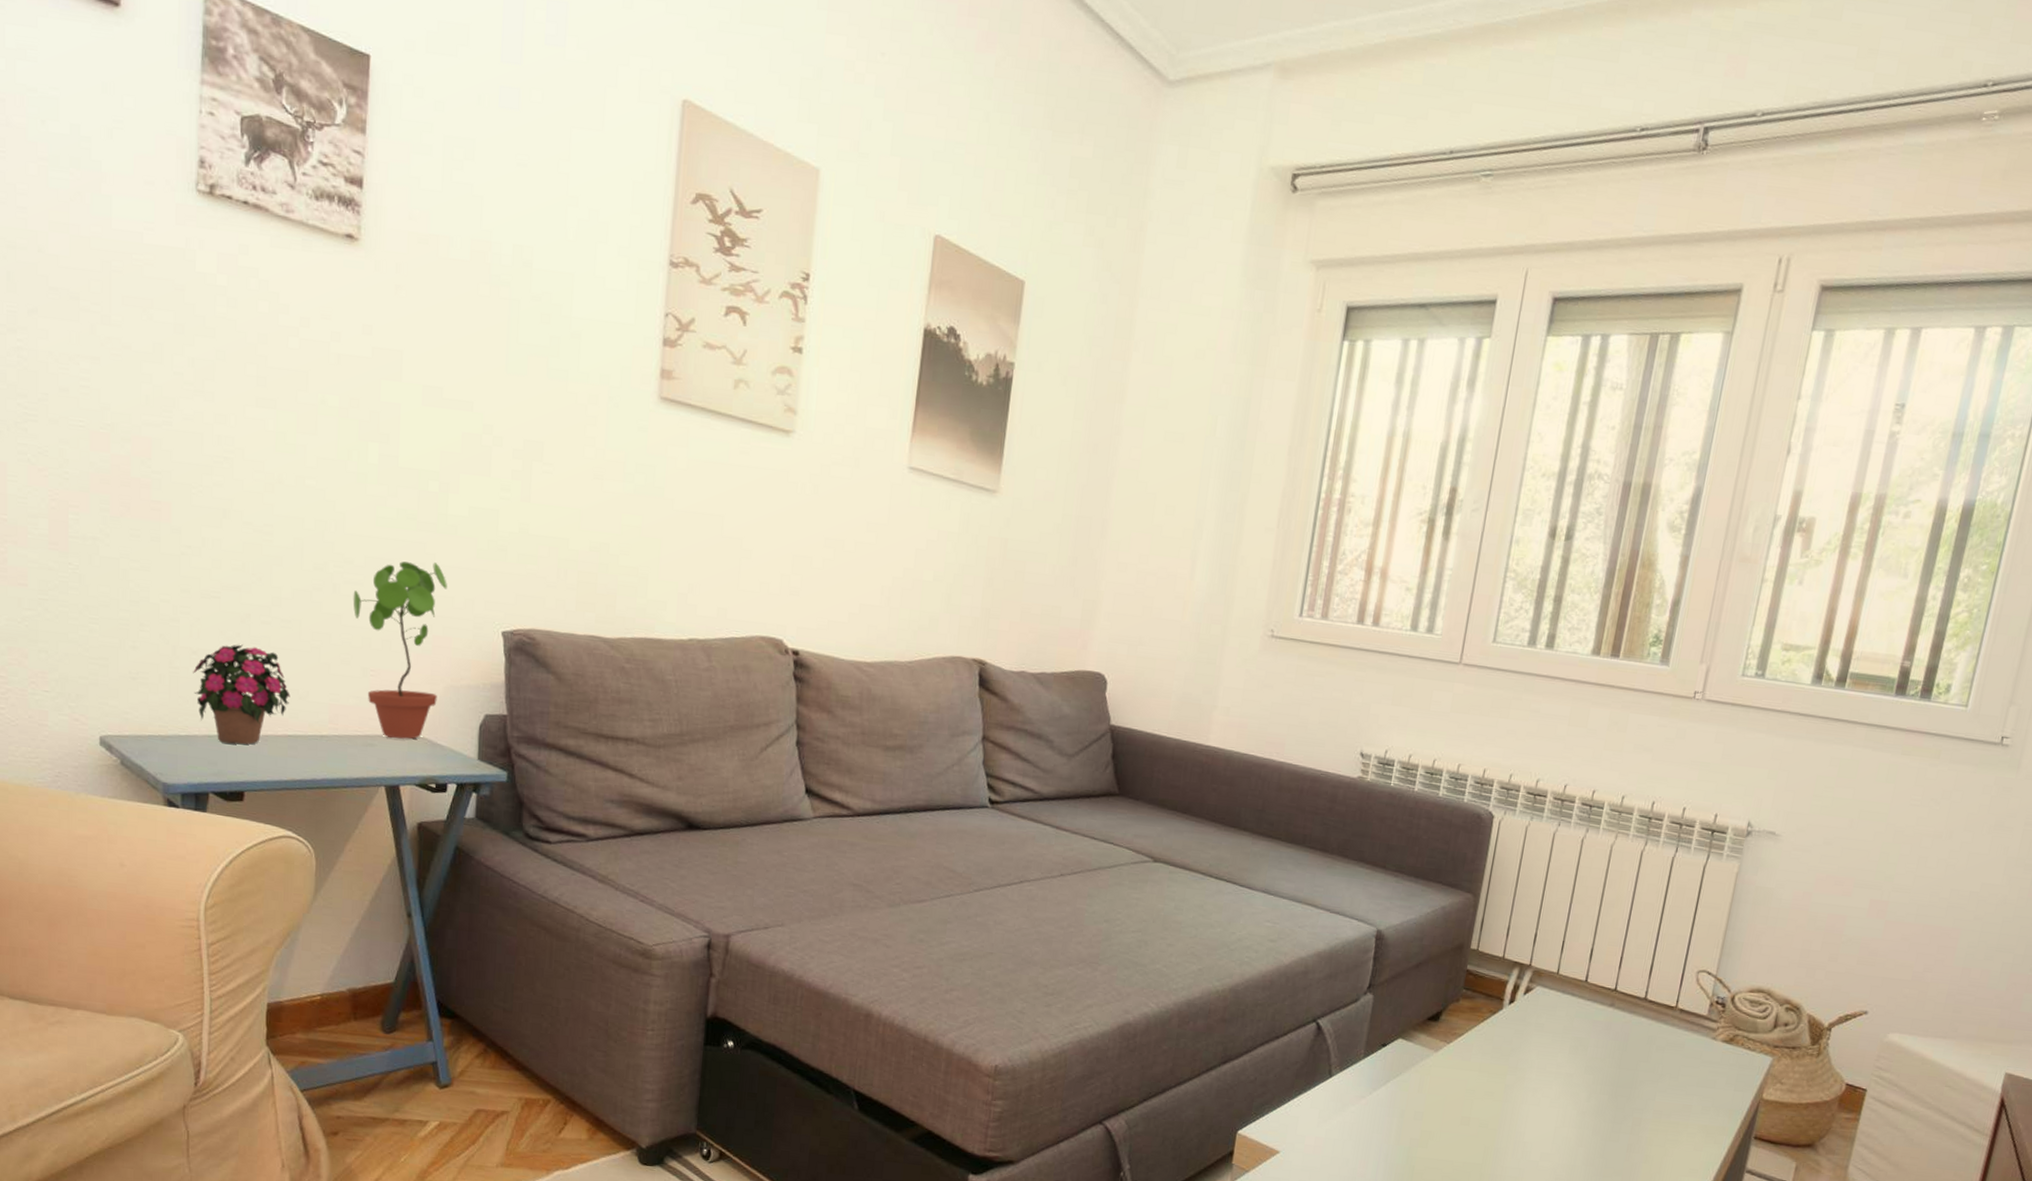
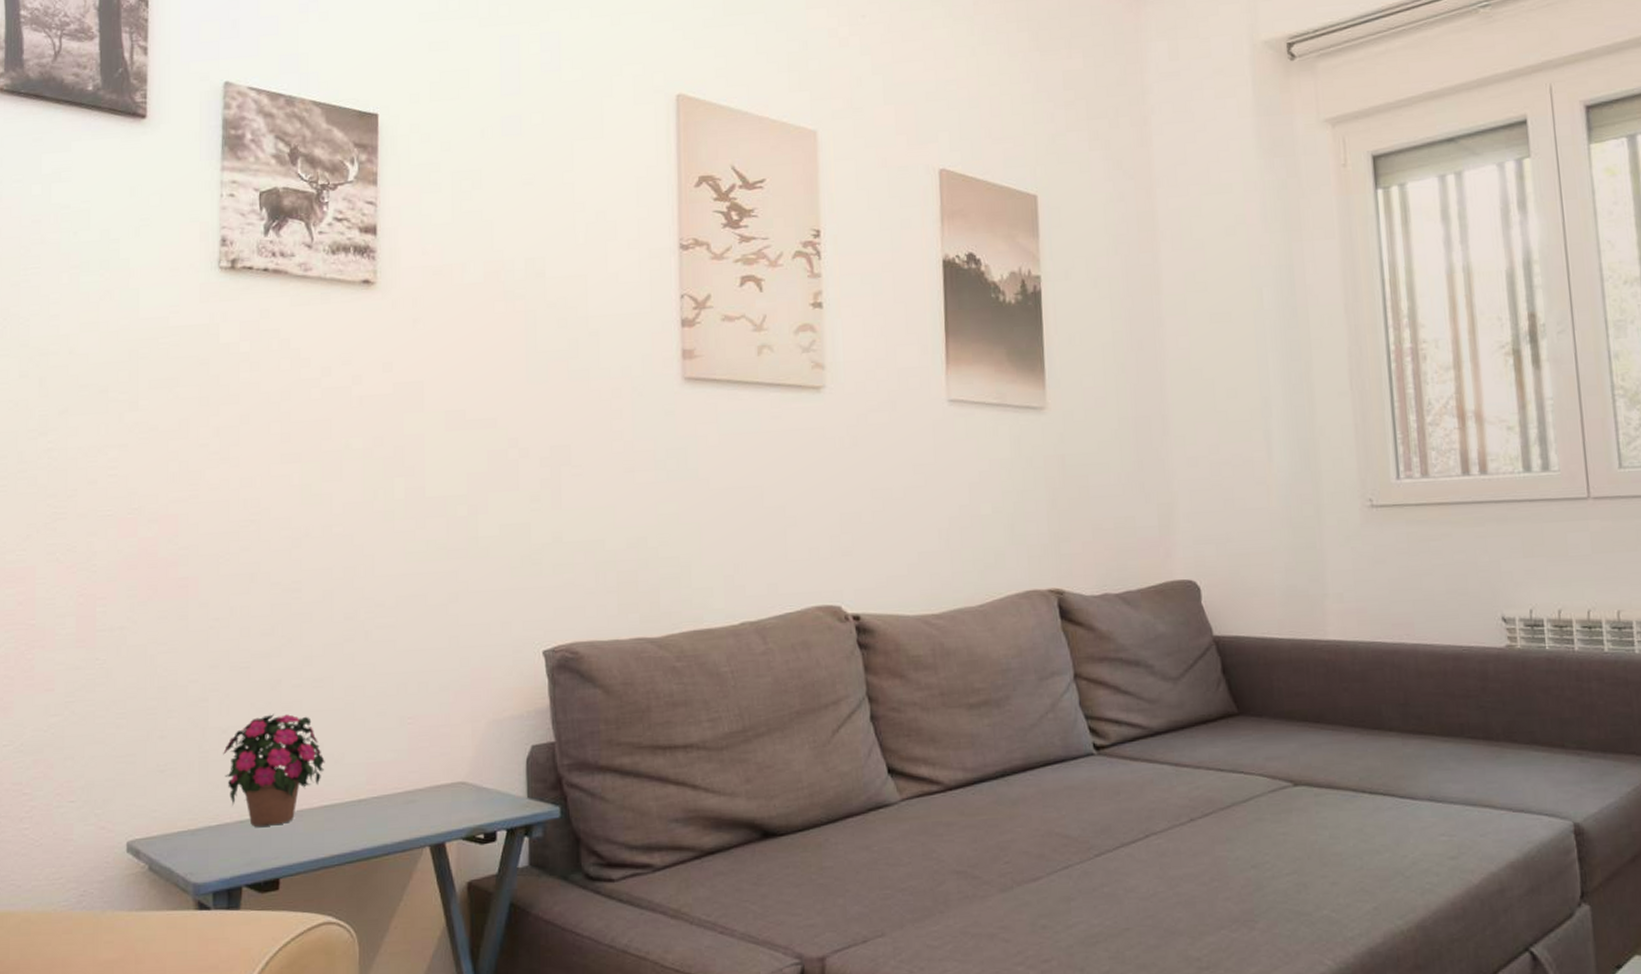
potted plant: present [353,561,447,739] -> none [386,590,482,791]

